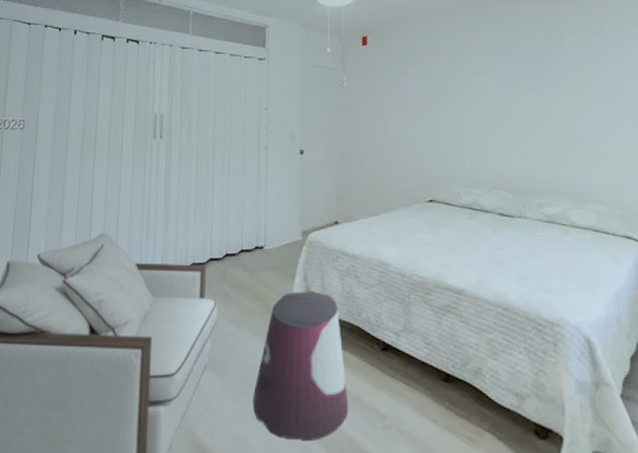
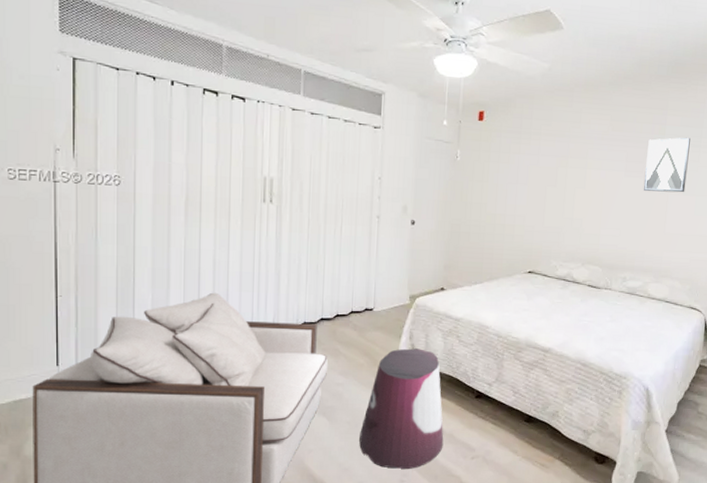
wall art: none [545,47,596,107] -> present [643,137,691,193]

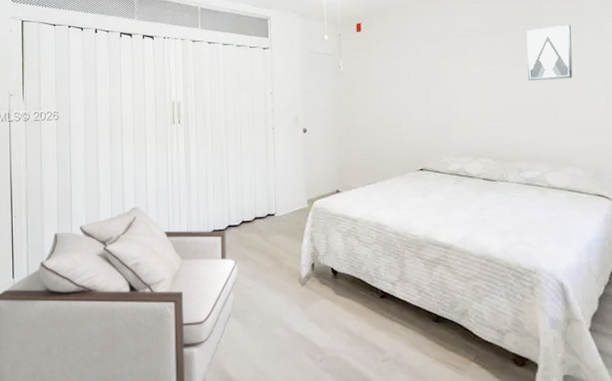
stool: present [359,348,444,469] -> none [271,250,353,372]

